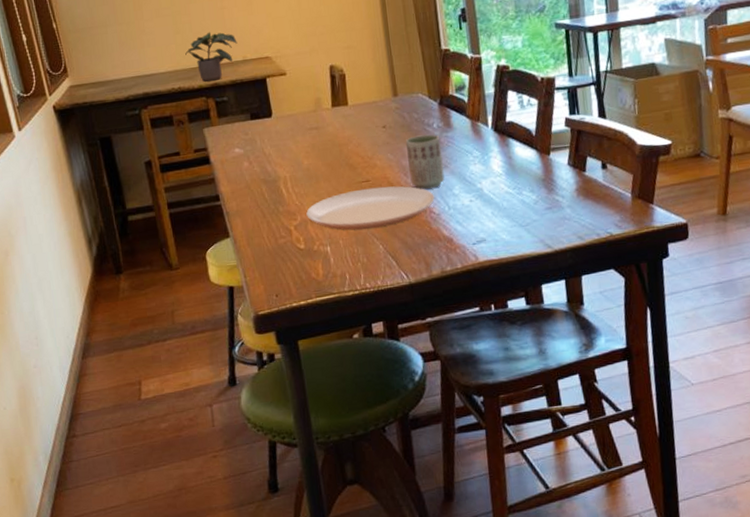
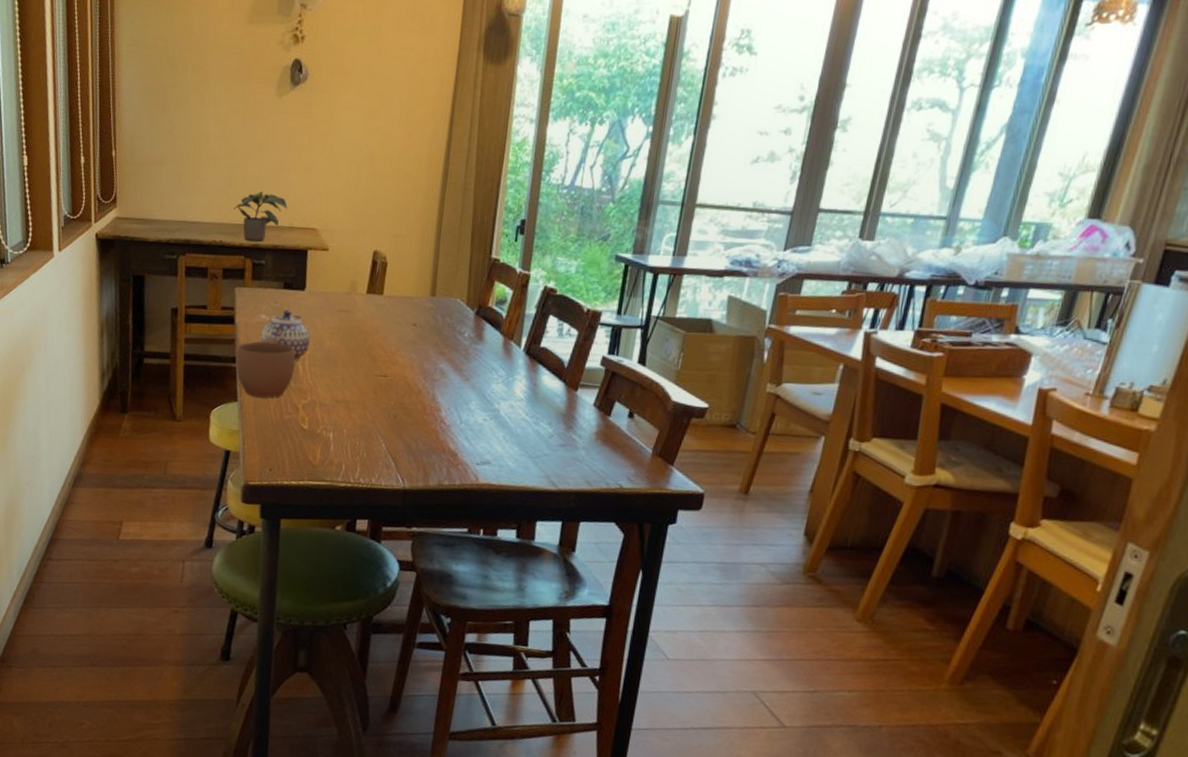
cup: none [217,167,279,229] -> present [235,337,296,398]
teapot: none [238,139,289,187] -> present [261,310,310,362]
plate: present [306,186,435,231] -> none [317,382,449,427]
cup: present [406,134,445,189] -> none [428,341,469,398]

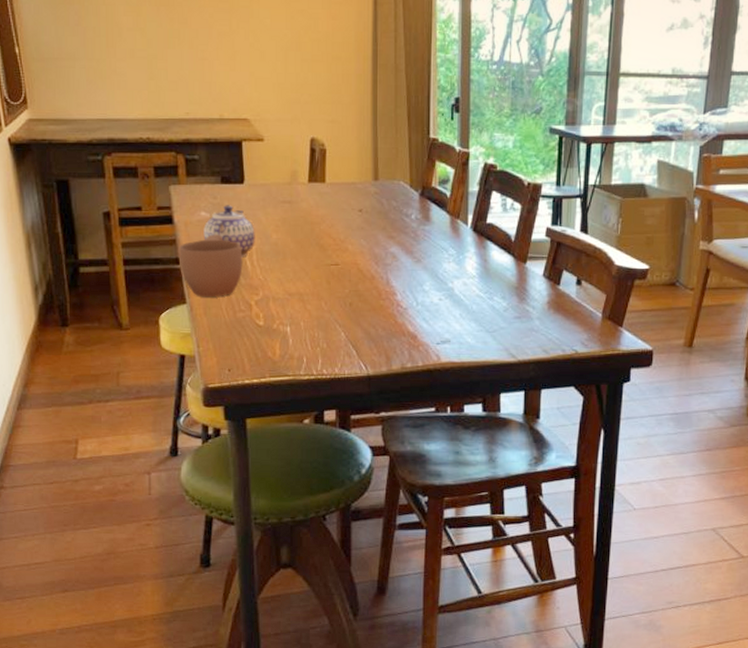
potted plant: present [234,191,288,243] -> none [158,82,215,137]

